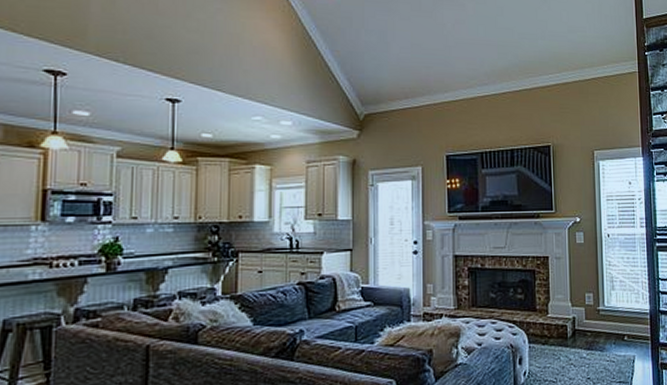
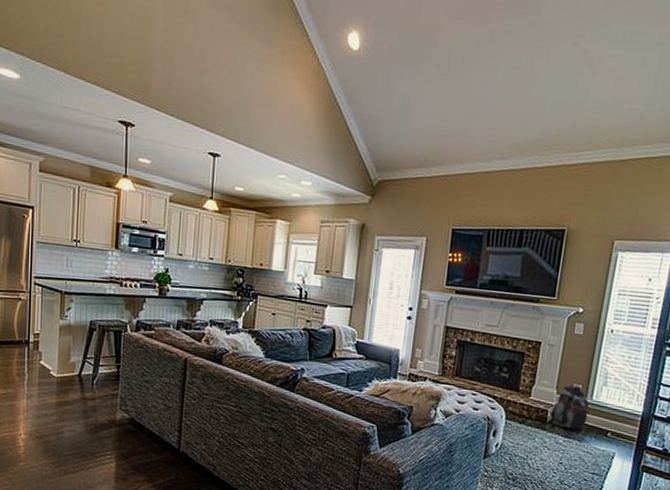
backpack: none [570,294,604,342] -> present [550,384,590,431]

